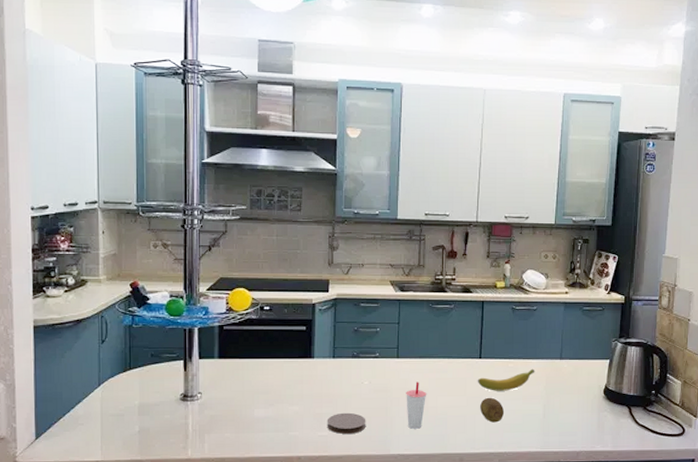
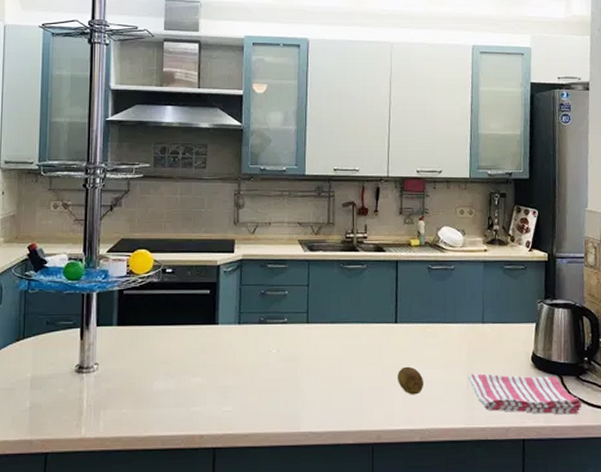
coaster: present [326,412,366,435] -> none [231,384,274,410]
cup: present [406,382,427,429] -> none [317,349,340,403]
banana: present [477,368,535,391] -> none [393,334,456,359]
dish towel: none [545,404,647,441] -> present [469,373,582,415]

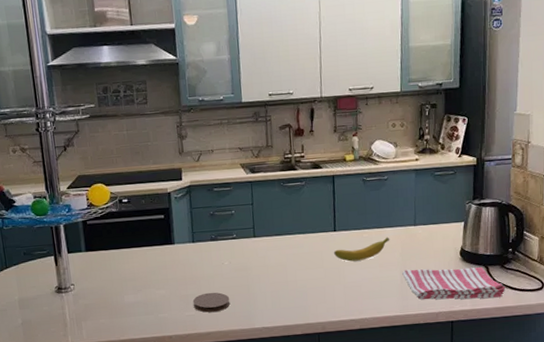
coaster: none [231,384,274,410] -> present [192,292,230,313]
banana: none [393,334,456,359] -> present [333,237,390,262]
fruit: present [398,366,425,395] -> none [338,267,363,291]

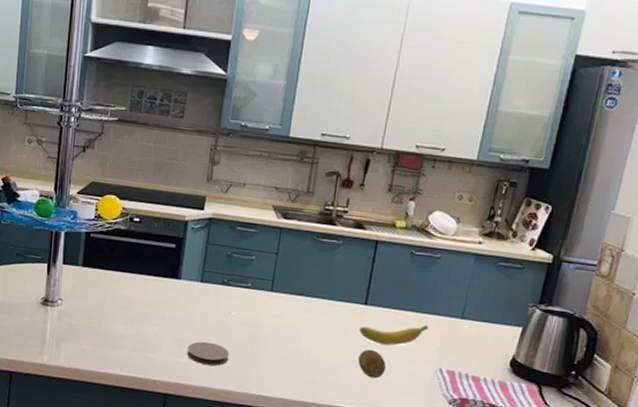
fruit: none [338,267,363,291] -> present [358,349,387,379]

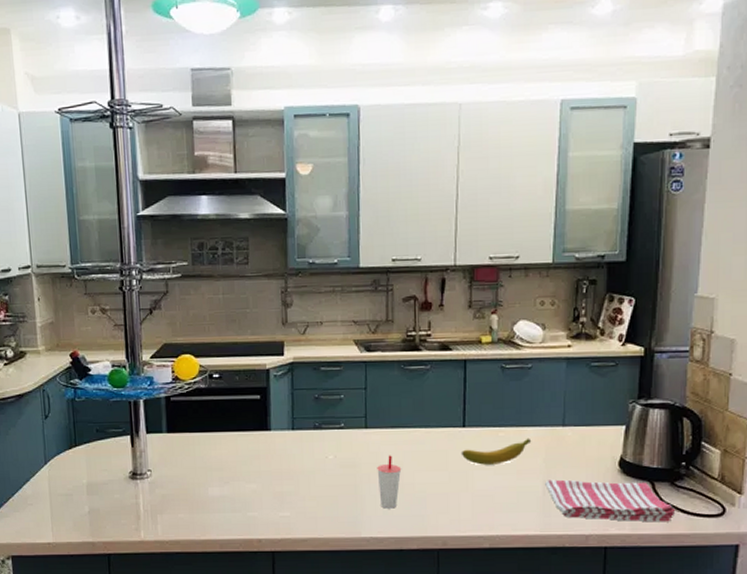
coaster: present [186,341,230,366] -> none [288,490,333,516]
cup: none [274,320,300,372] -> present [377,455,402,509]
fruit: present [358,349,387,379] -> none [465,472,495,501]

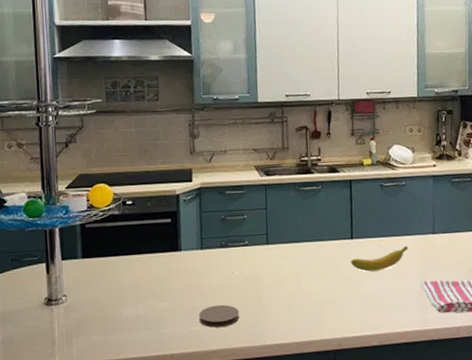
coaster: none [288,490,333,516] -> present [198,304,240,328]
cup: present [377,455,402,509] -> none [278,267,300,317]

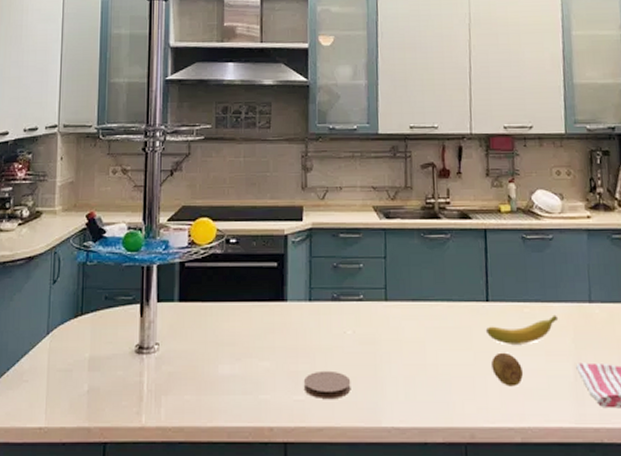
fruit: none [355,278,381,304] -> present [492,352,524,387]

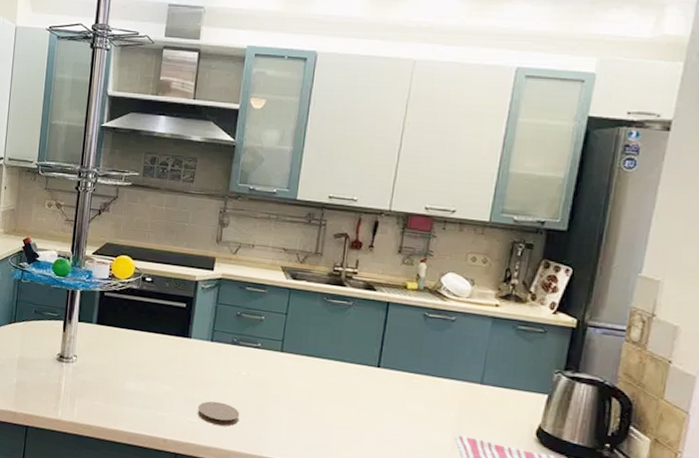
banana: present [485,315,559,344] -> none [372,389,447,411]
fruit: present [492,352,524,387] -> none [372,413,403,445]

